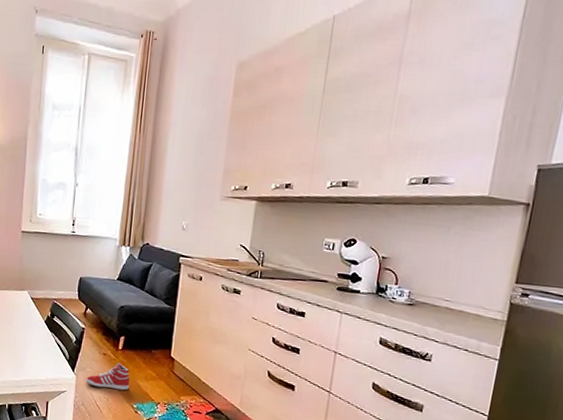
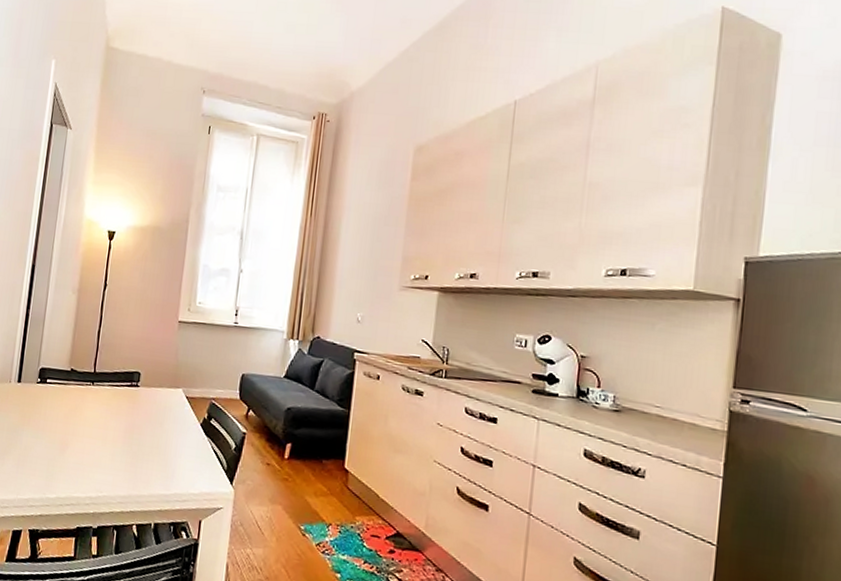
sneaker: present [85,362,130,391] -> none [245,474,297,509]

